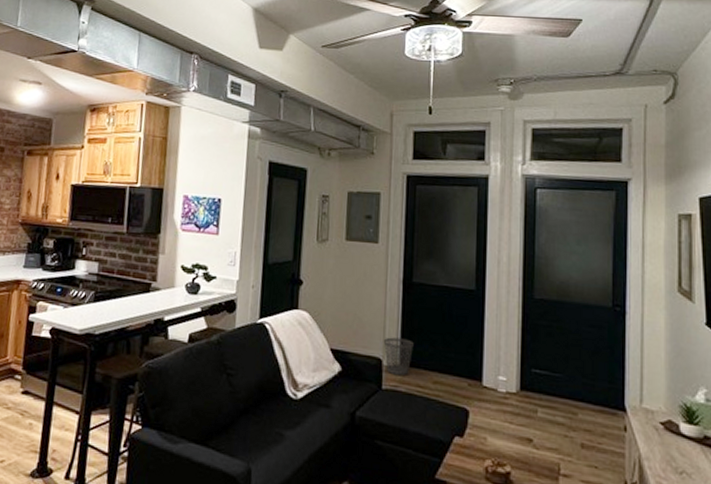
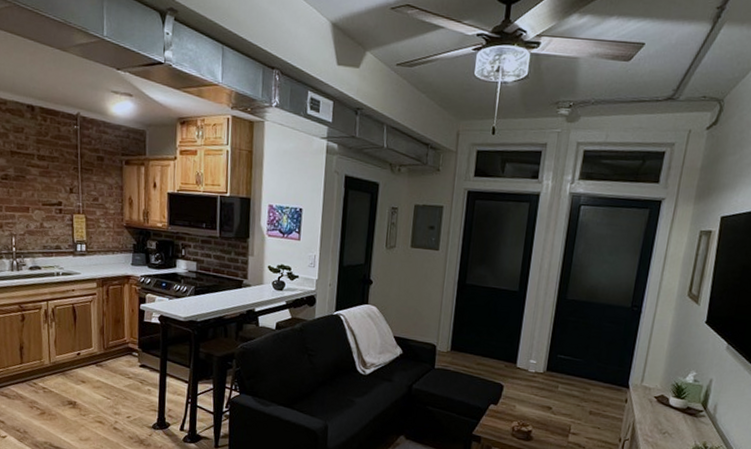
wastebasket: present [383,337,414,376] -> none [438,328,463,359]

